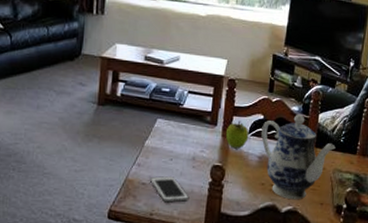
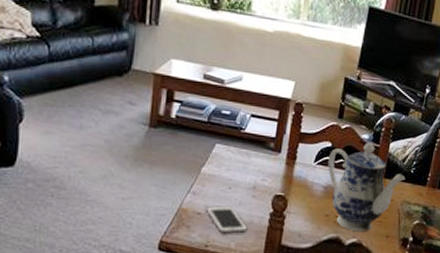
fruit: present [225,121,249,149] -> none [289,148,315,178]

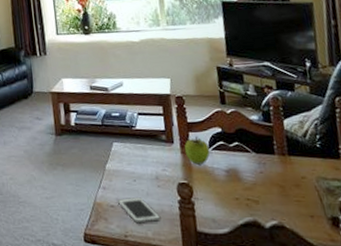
fruit: none [289,148,315,178] -> present [184,136,210,165]
teapot: present [328,143,406,232] -> none [222,123,313,214]

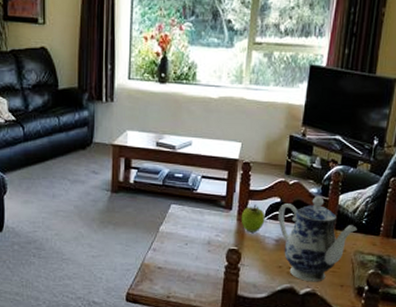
cell phone: present [118,197,161,224] -> none [166,260,206,286]
teapot: none [222,123,313,214] -> present [278,196,357,282]

